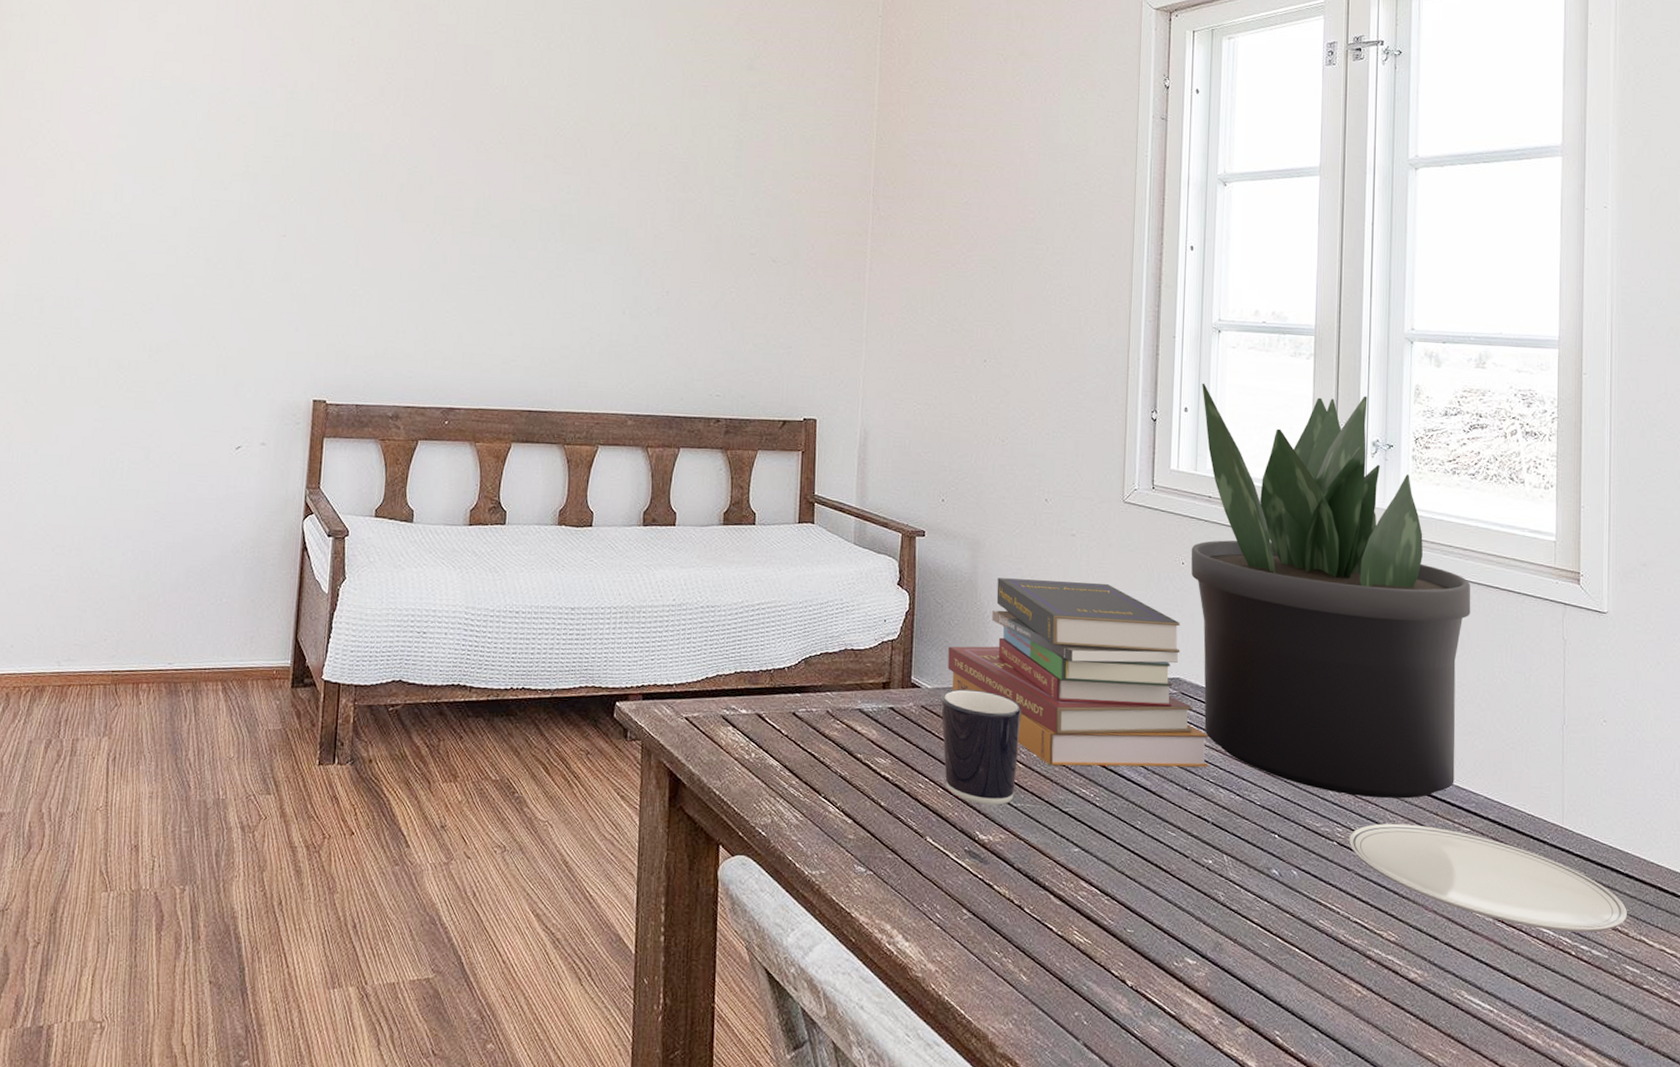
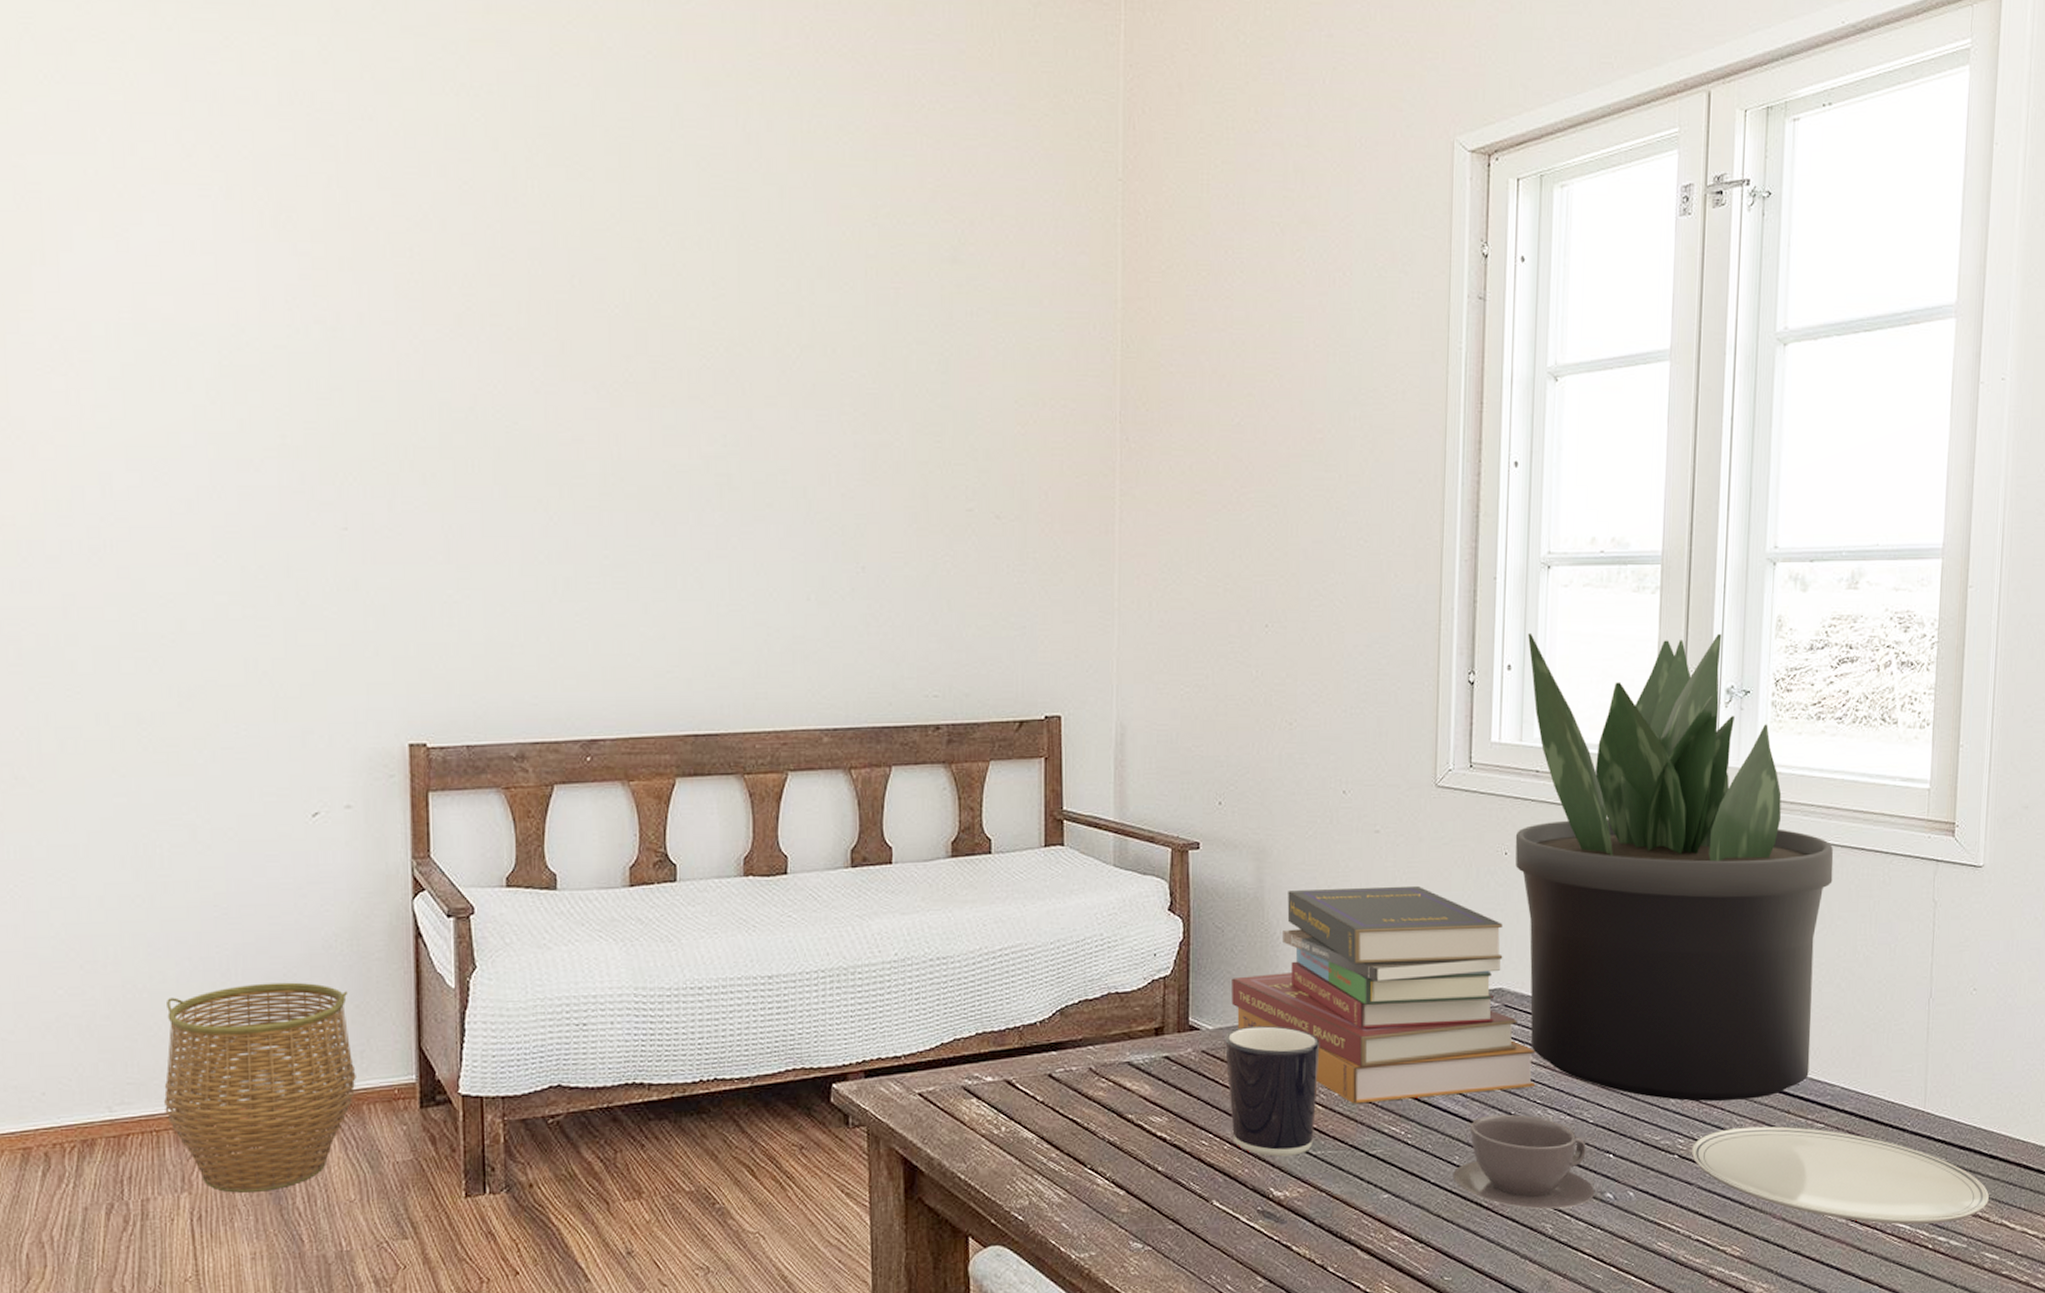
basket: none [99,575,247,743] -> present [164,982,356,1193]
teacup: none [1135,788,1262,879] -> present [1453,1114,1595,1210]

